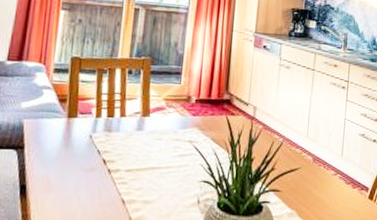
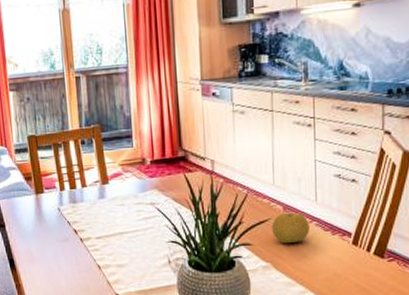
fruit: none [300,163,334,193] -> present [272,212,309,244]

